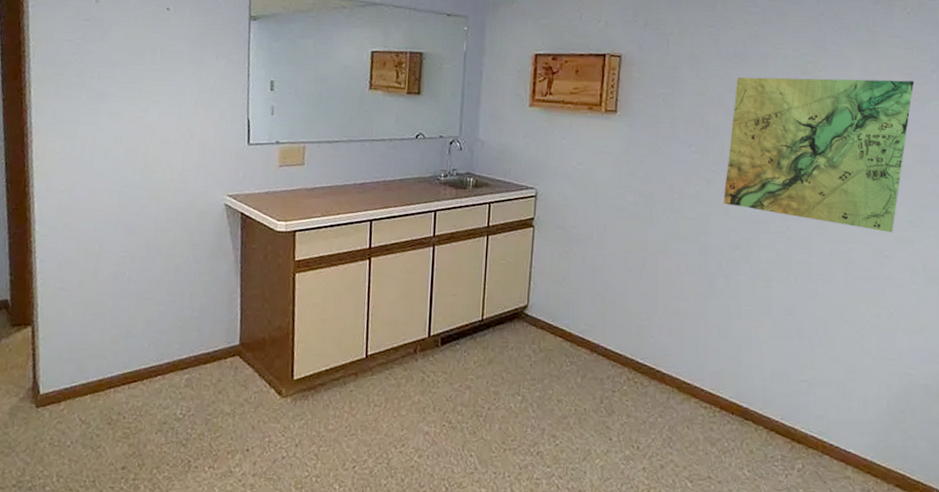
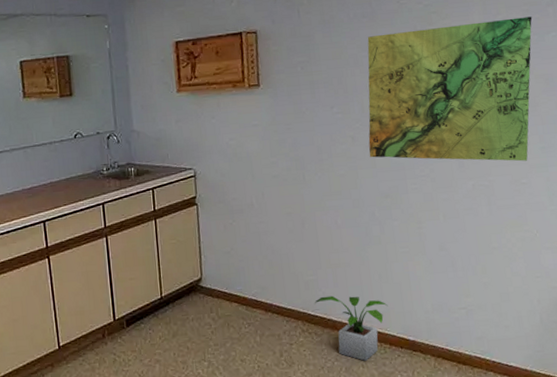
potted plant: none [644,345,724,422] -> present [314,295,388,361]

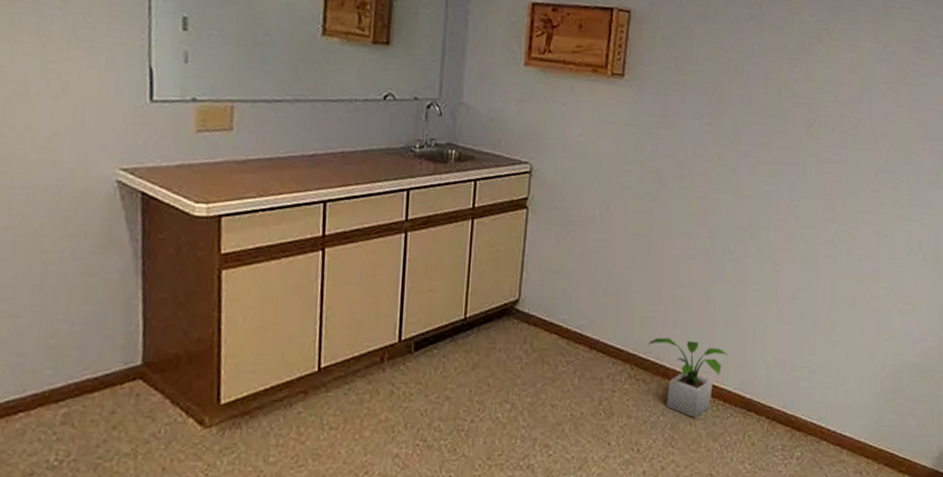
map: present [367,16,532,162] -> none [734,42,920,211]

